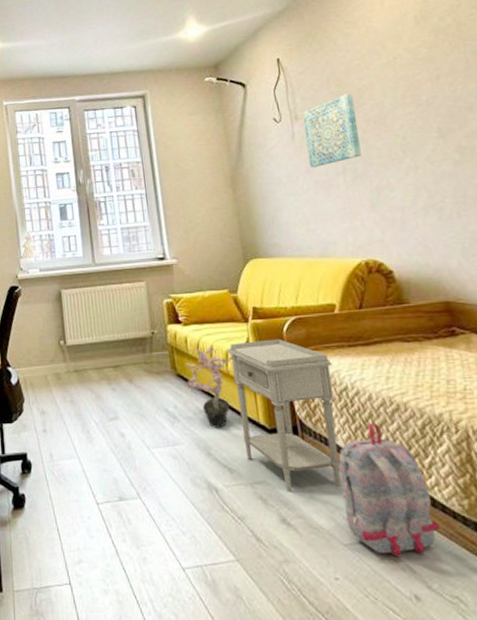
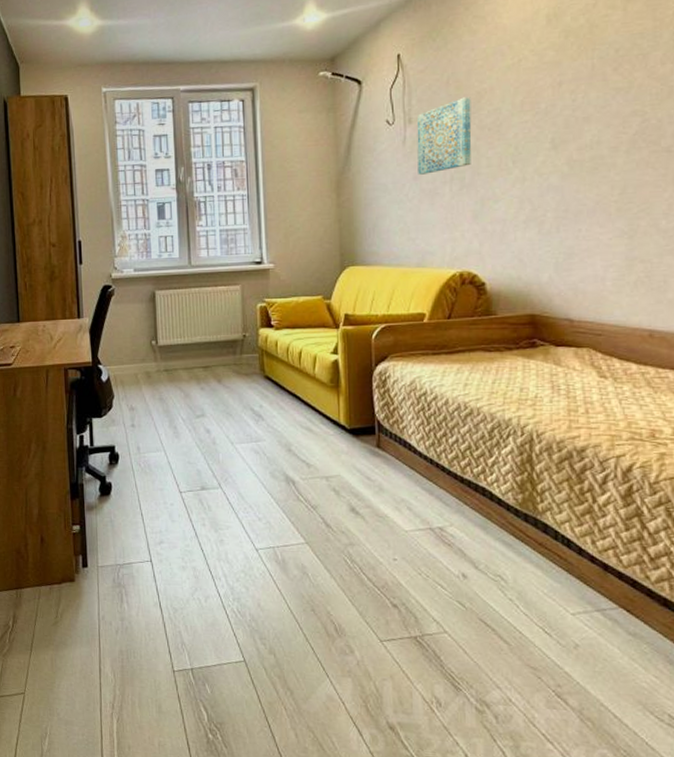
potted plant: present [184,346,233,428] -> none [271,350,321,427]
nightstand: present [226,338,342,492] -> none [315,345,415,485]
backpack: present [338,422,440,556] -> none [408,425,493,541]

